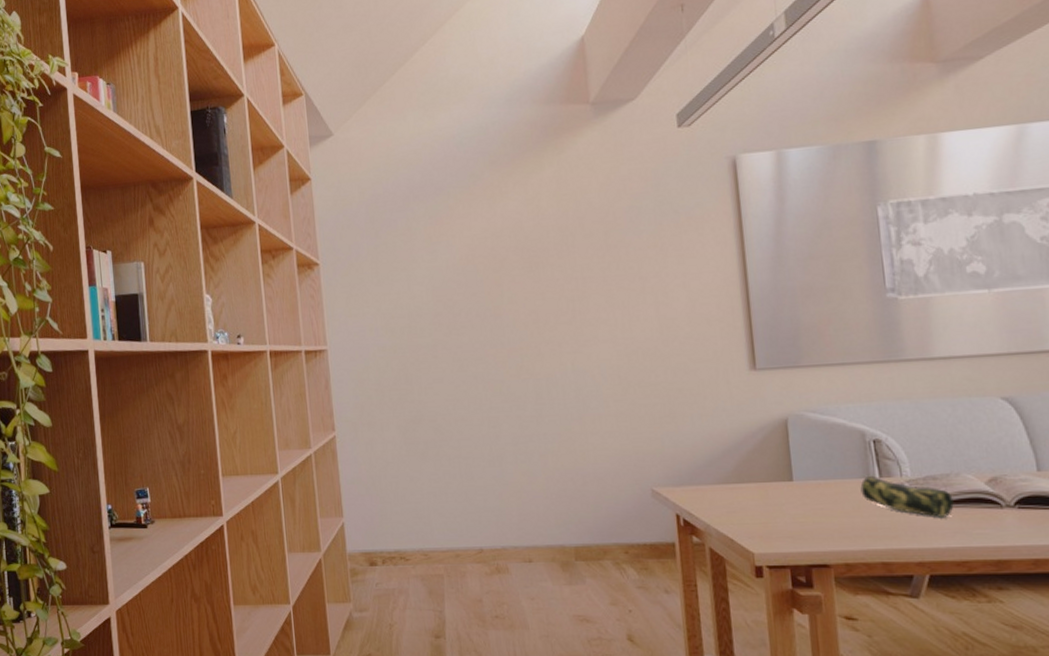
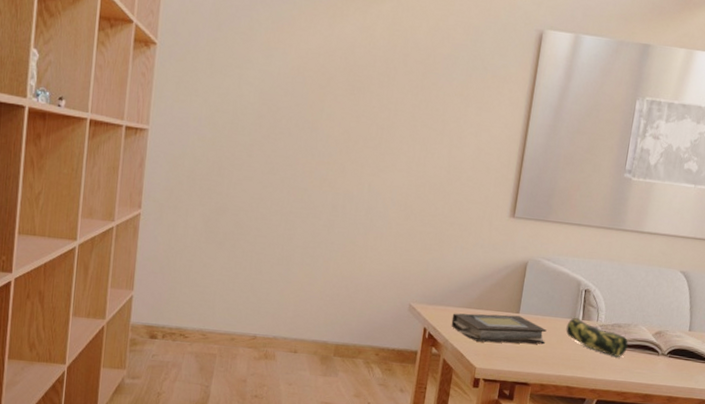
book: none [707,484,837,522] -> present [451,313,547,345]

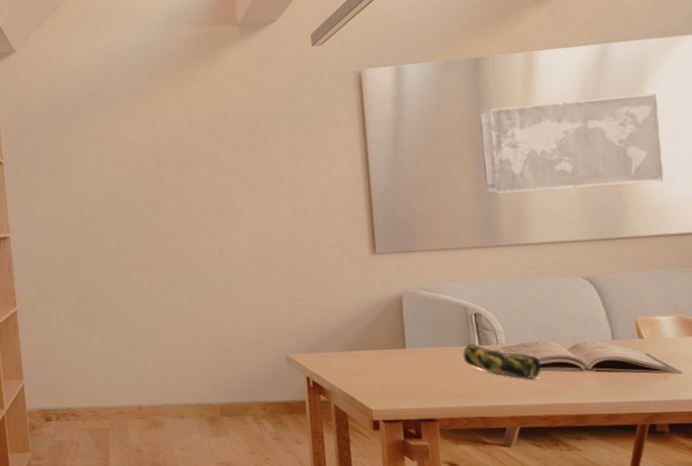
book: present [451,313,547,345] -> none [333,351,443,383]

